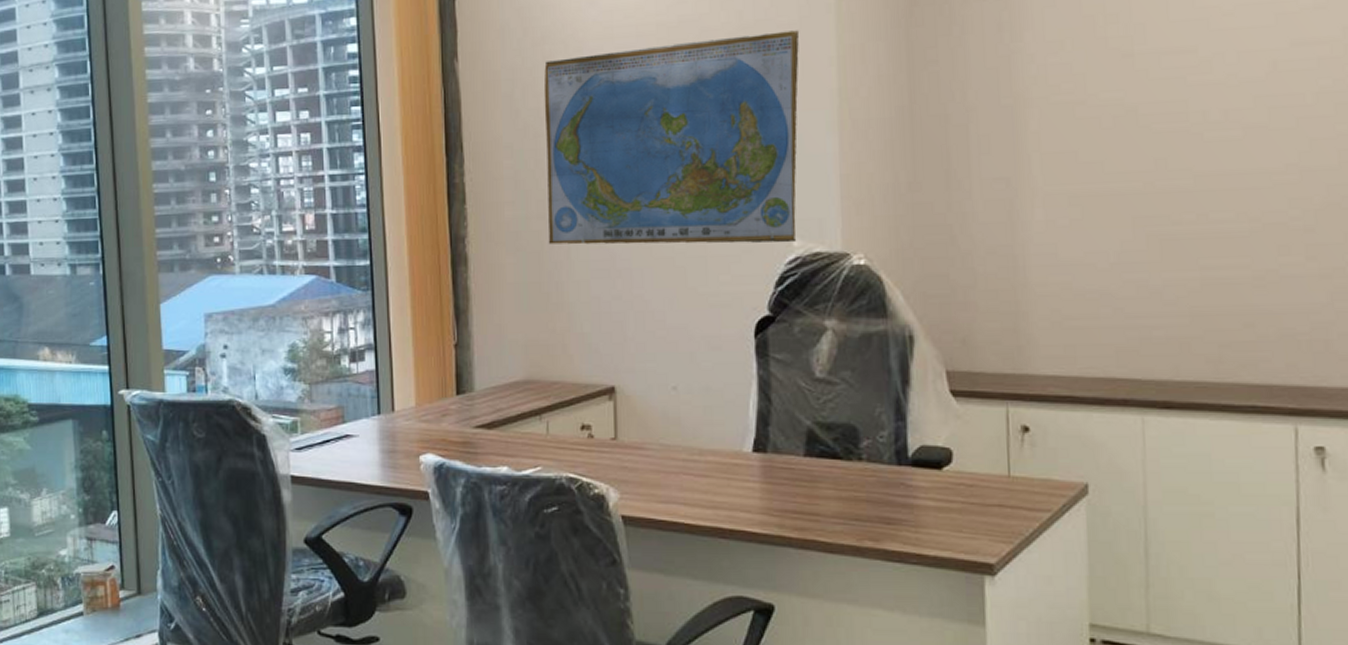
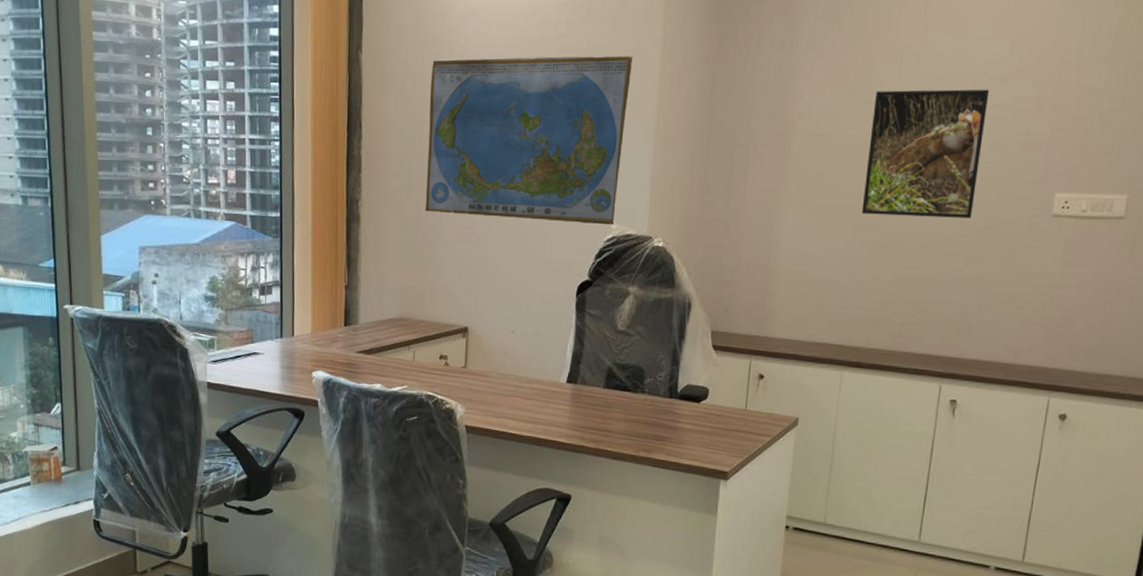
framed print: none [1136,21,1305,201] -> present [861,89,990,218]

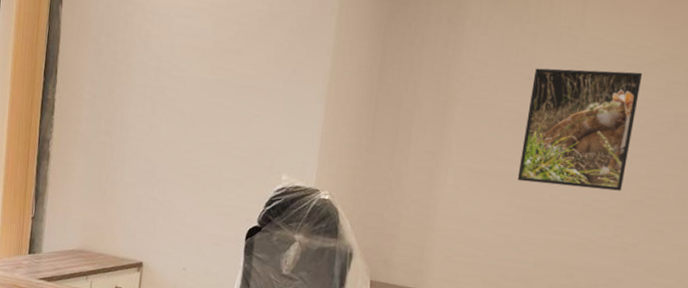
world map: present [424,55,633,225] -> none [110,17,311,177]

